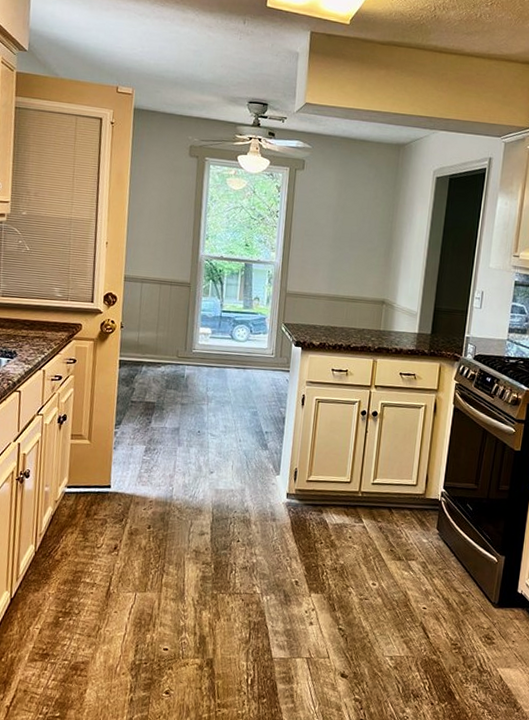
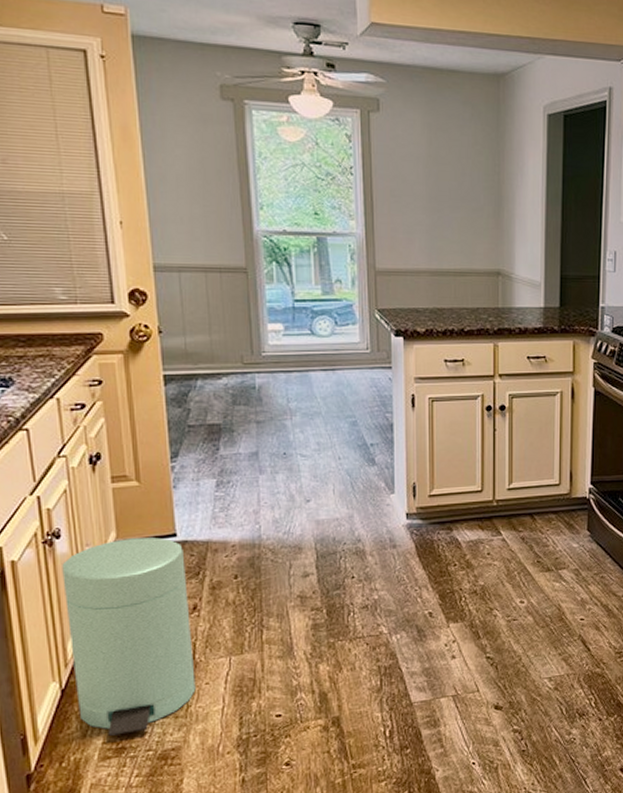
trash can: none [20,484,114,643] -> present [62,537,196,736]

